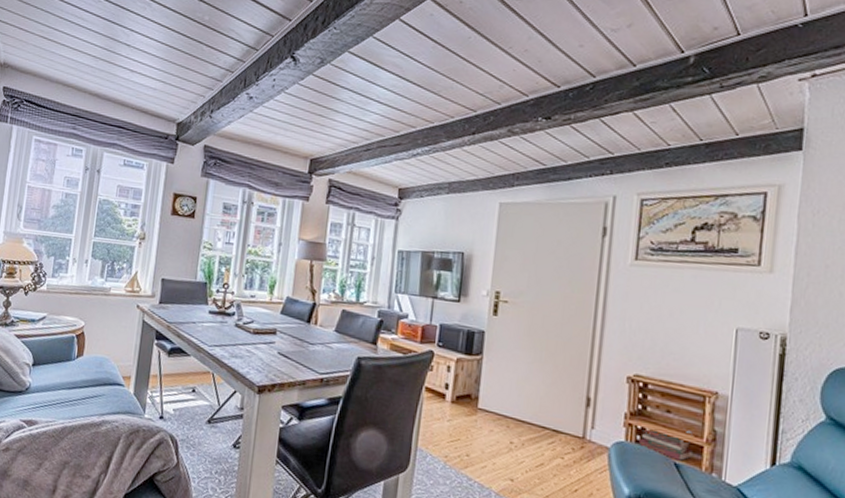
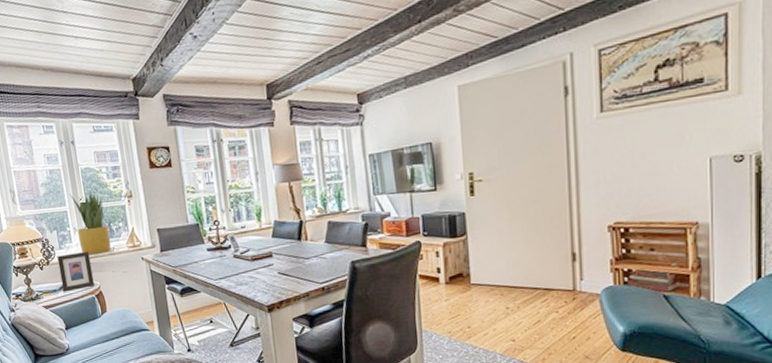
picture frame: none [42,284,83,325] -> present [57,252,94,292]
planter: none [74,222,117,292] -> present [70,190,111,256]

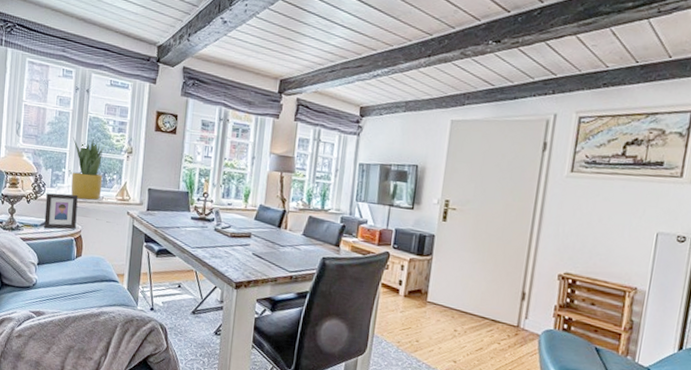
books: present [626,262,680,292] -> none [565,317,613,346]

